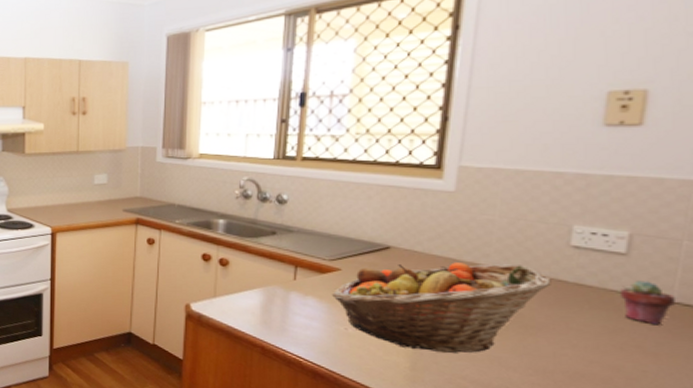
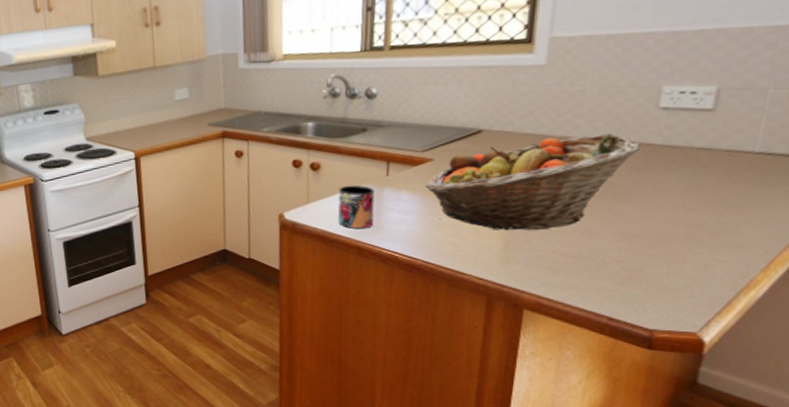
mug: none [243,284,282,330] -> present [337,185,375,229]
potted succulent: present [620,280,677,325] -> none [707,134,760,178]

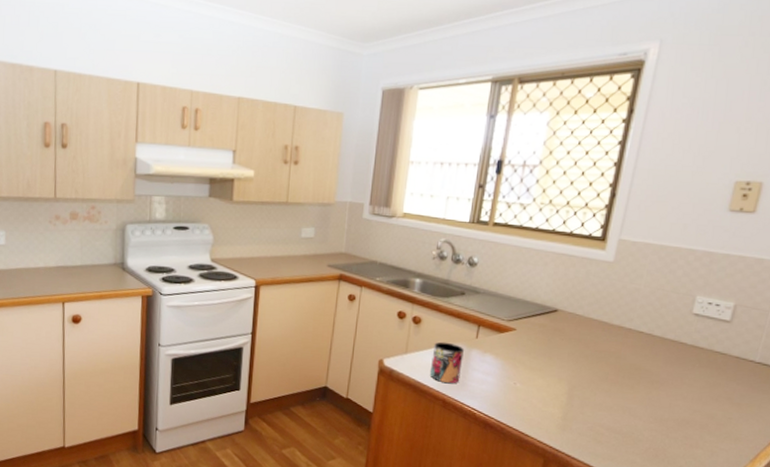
fruit basket: present [425,133,640,231] -> none [507,325,675,405]

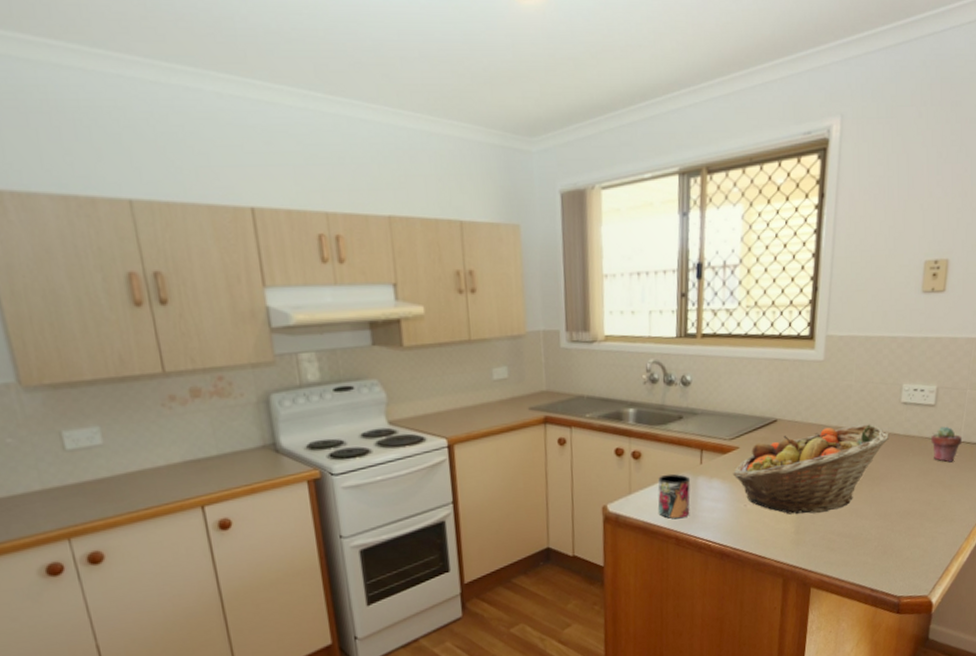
fruit basket: none [507,325,675,405] -> present [733,424,889,515]
potted succulent: none [722,344,759,381] -> present [931,426,963,463]

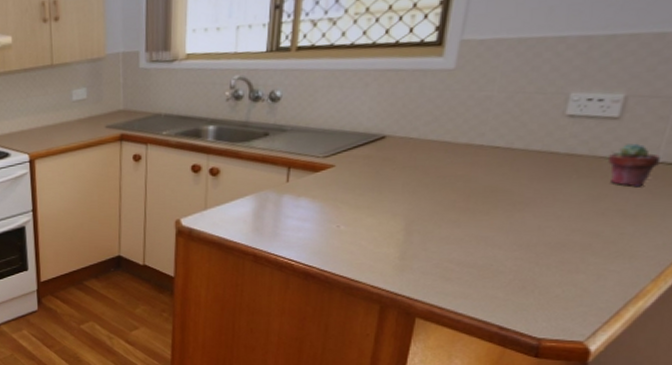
mug: present [657,473,691,519] -> none [235,191,275,236]
fruit basket: present [733,424,889,515] -> none [325,140,543,240]

